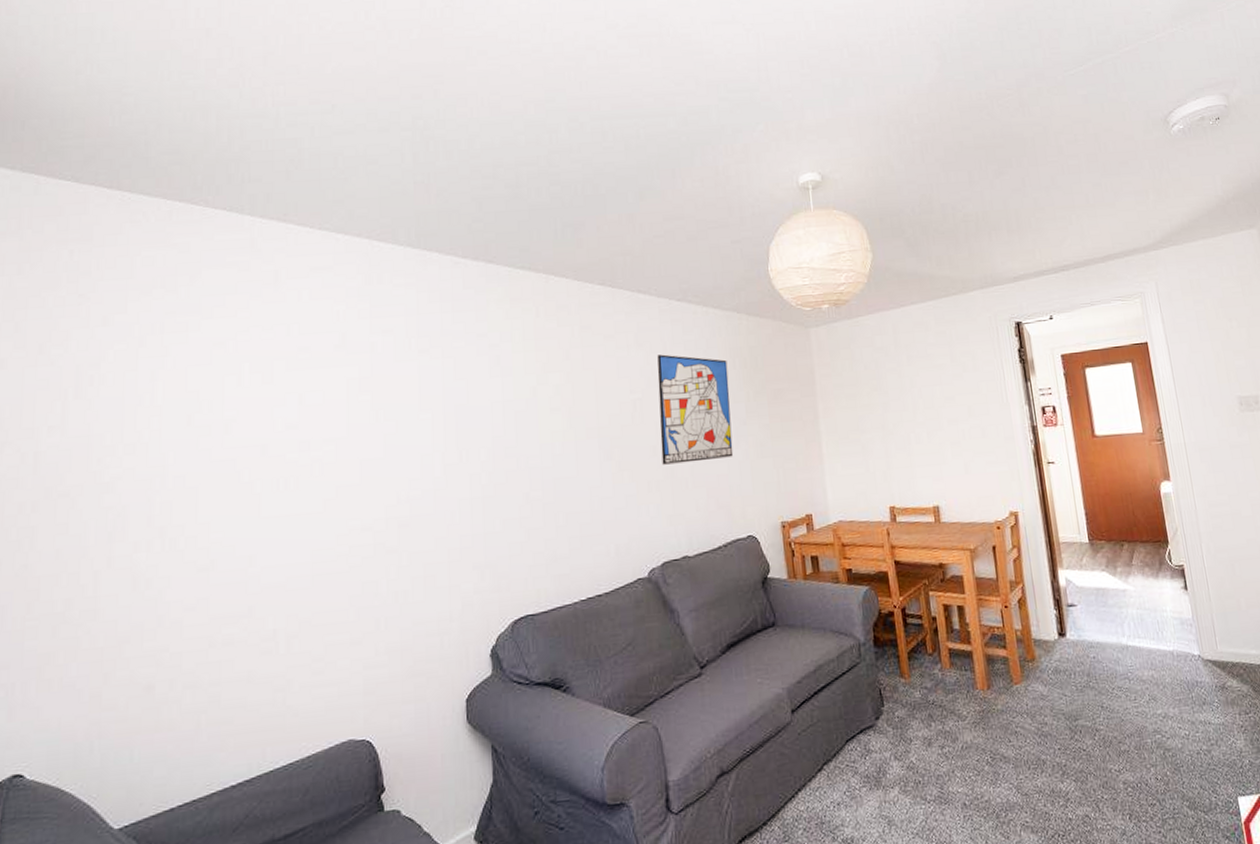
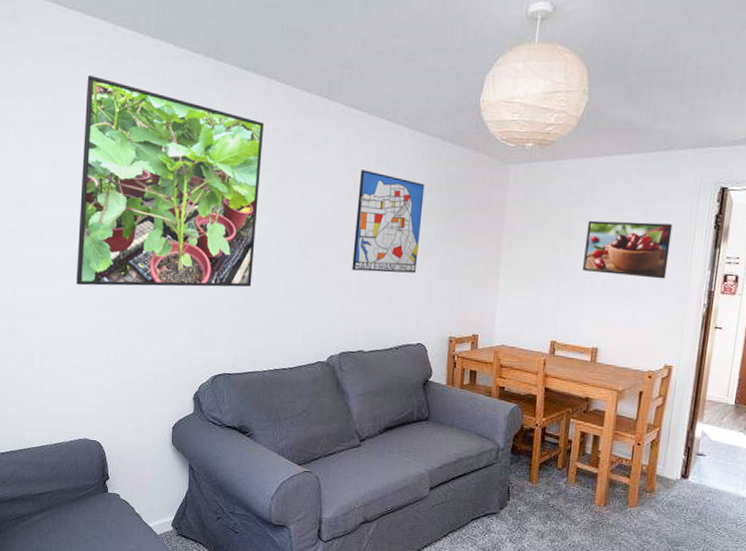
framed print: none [332,295,550,538] -> present [76,76,265,287]
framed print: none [899,365,988,426] -> present [583,220,673,279]

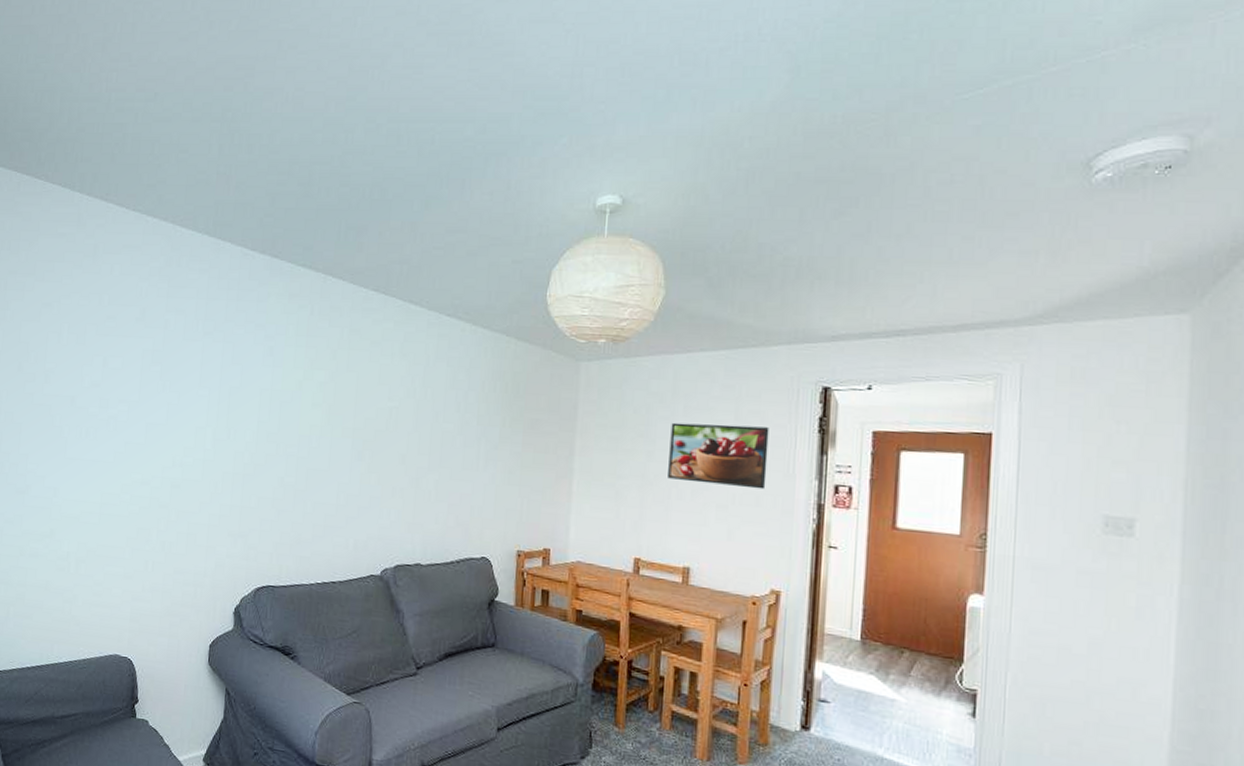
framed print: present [76,76,265,287] -> none [119,274,319,491]
wall art: present [352,170,425,273] -> none [409,367,488,479]

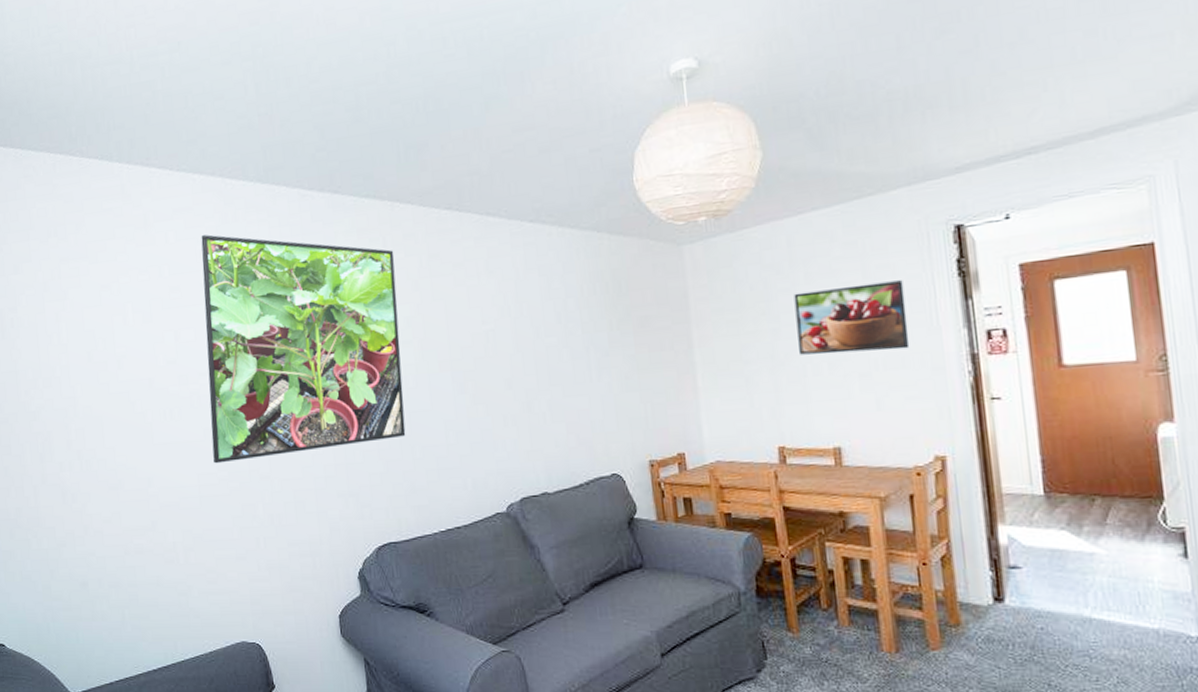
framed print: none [119,274,319,491] -> present [201,234,406,464]

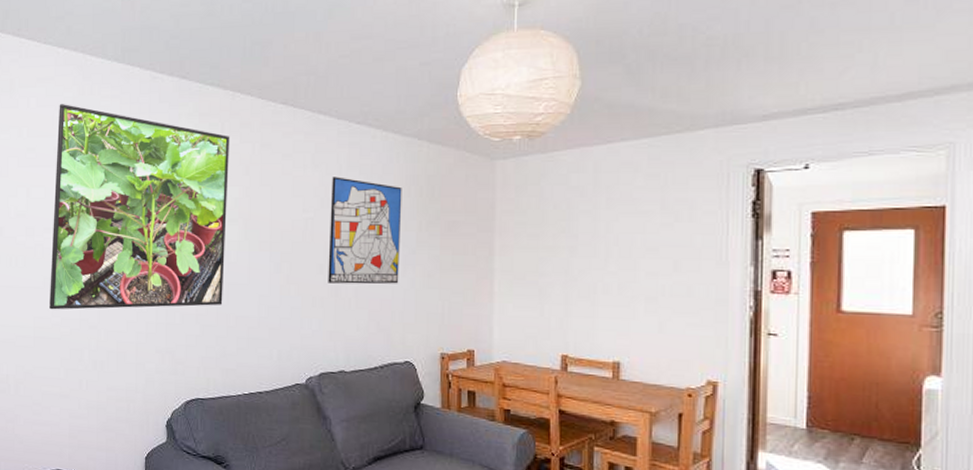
wall art: none [510,281,595,399] -> present [328,177,402,284]
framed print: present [794,280,910,355] -> none [593,215,699,279]

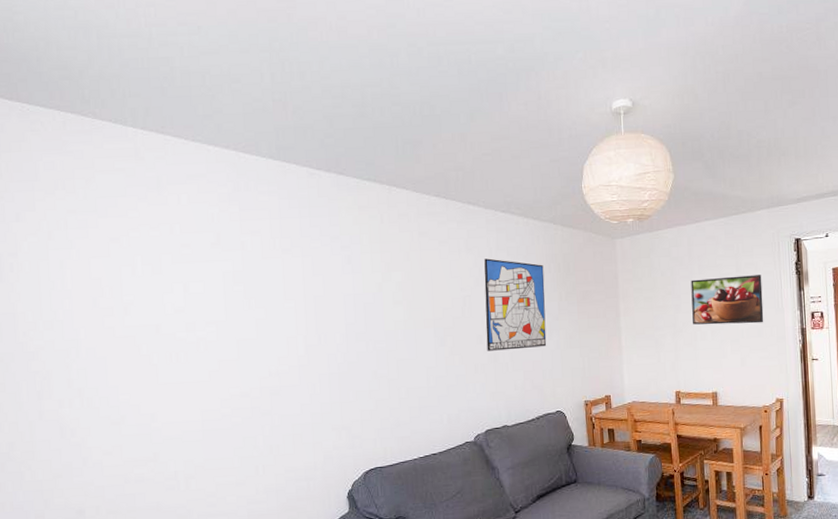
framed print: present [50,104,230,310] -> none [213,200,394,402]
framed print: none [593,215,699,279] -> present [691,275,764,325]

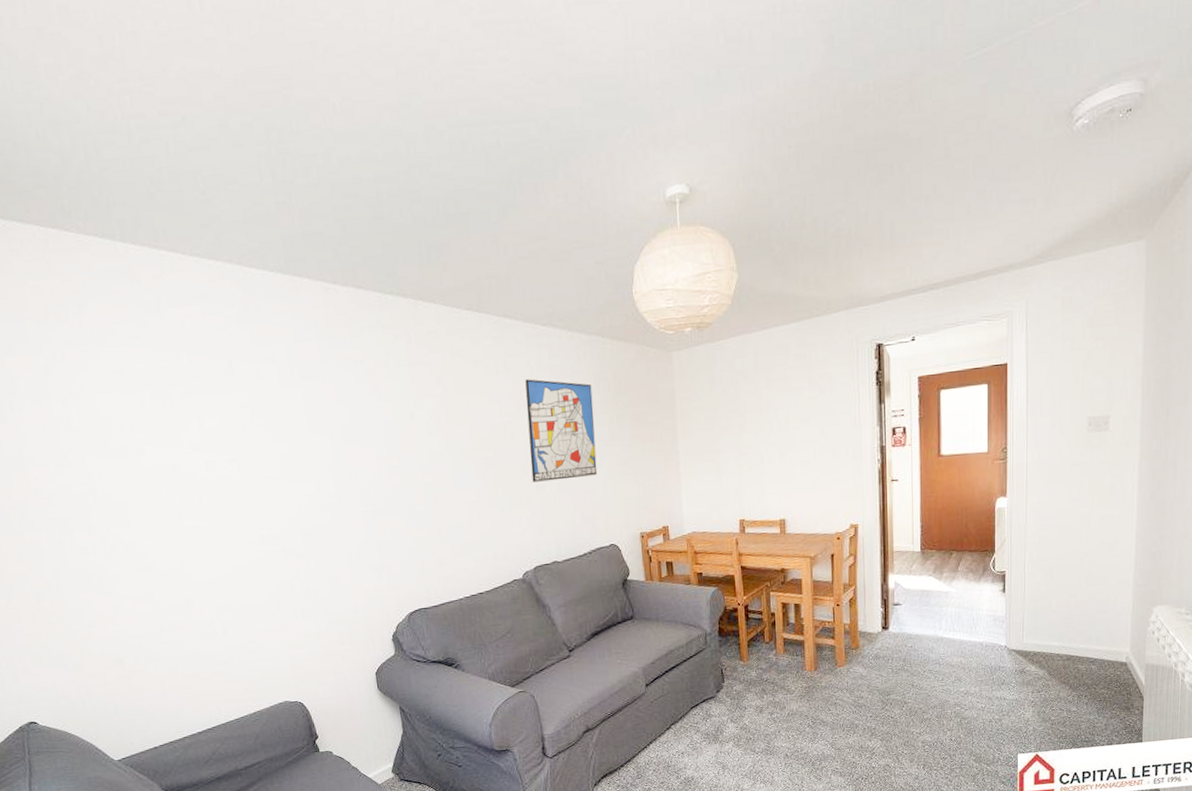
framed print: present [691,275,764,325] -> none [757,387,839,446]

